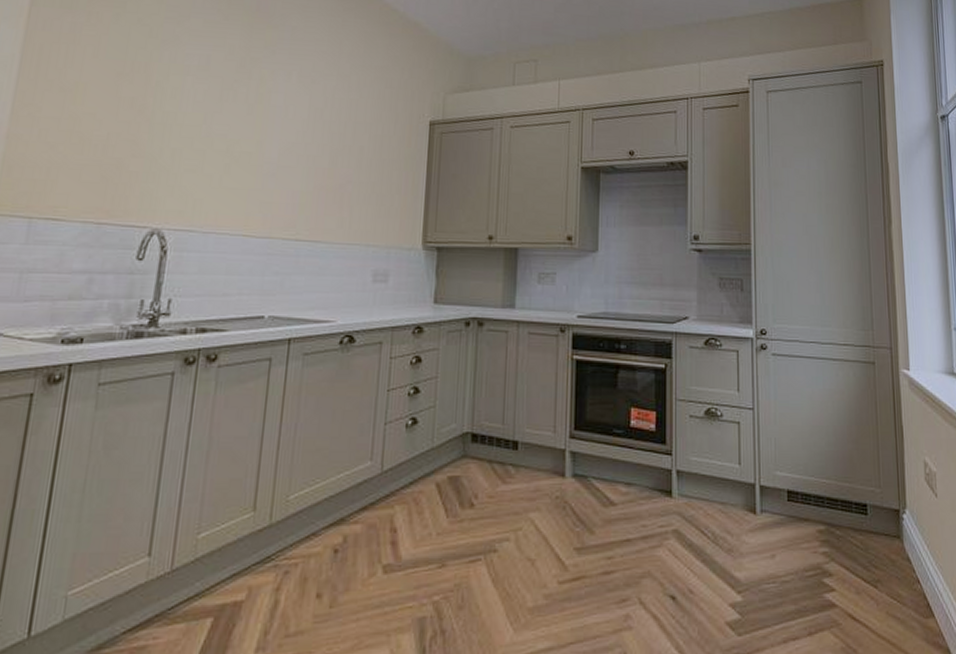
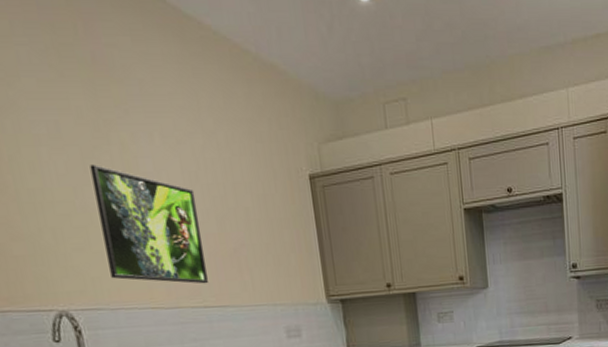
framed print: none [213,95,316,217] -> present [90,164,208,284]

